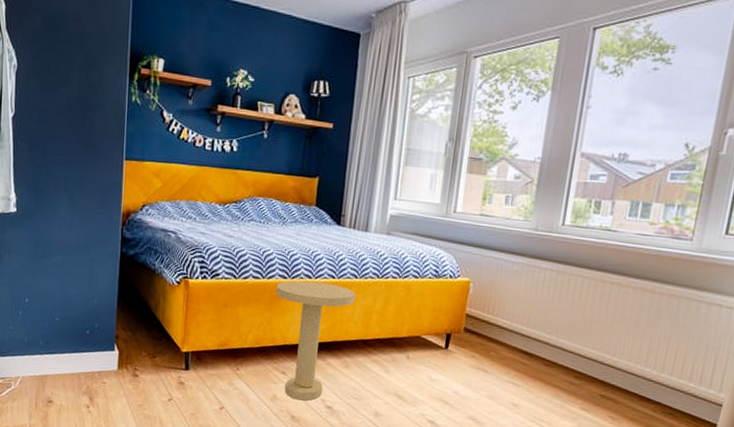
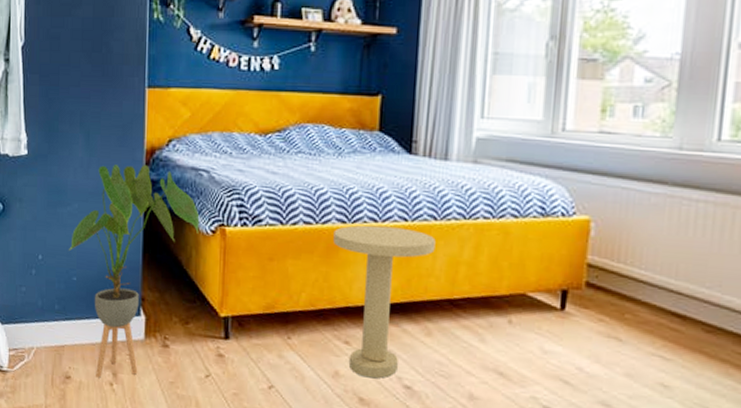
house plant: none [53,224,167,402] -> present [69,164,200,378]

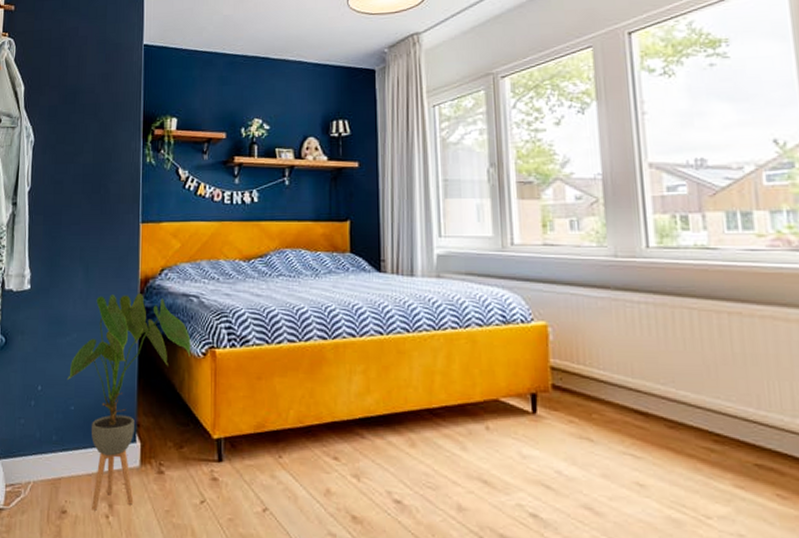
side table: present [333,225,436,379] -> none [316,340,411,495]

